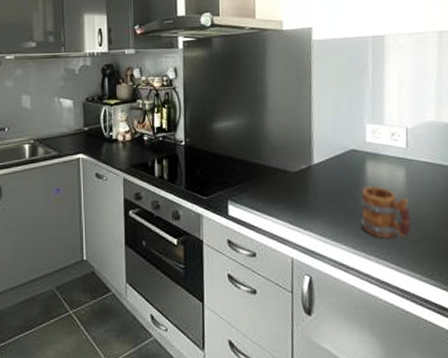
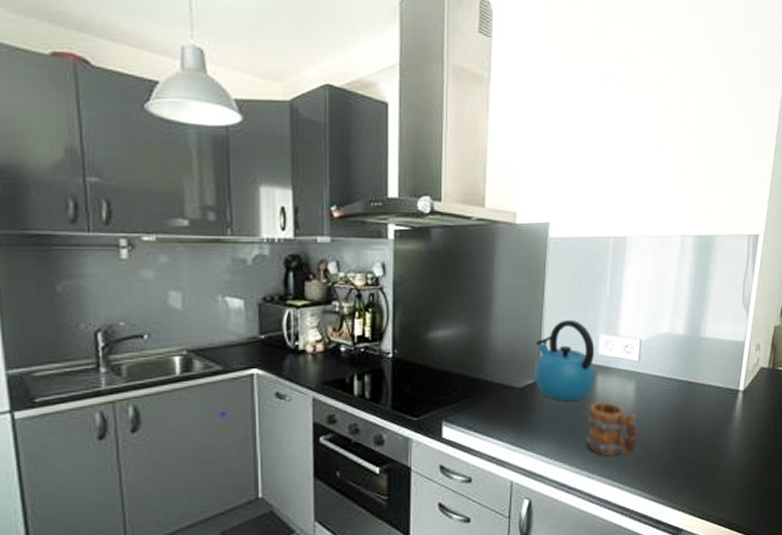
kettle: none [307,110,365,185] -> present [535,319,595,401]

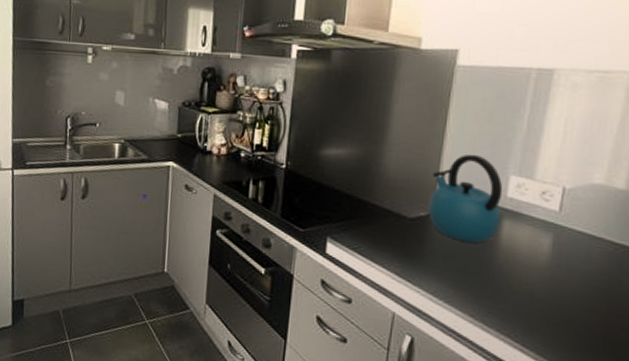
mug: present [587,401,637,456] -> none [485,249,551,316]

